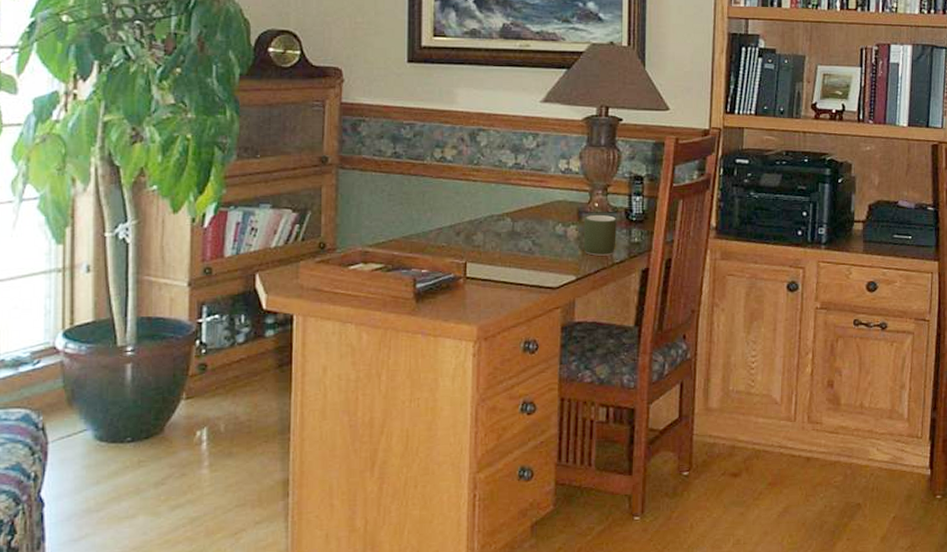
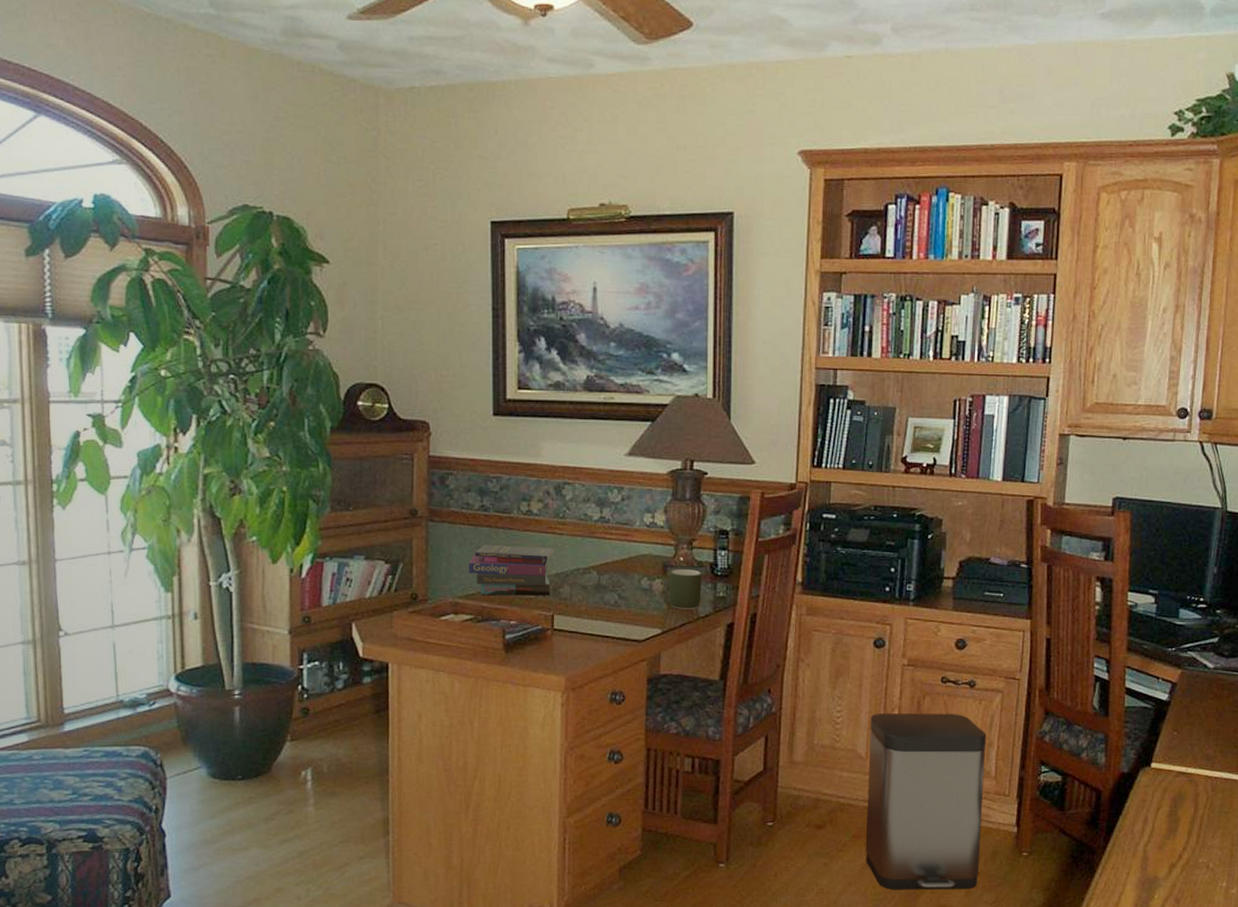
books: none [380,192,469,244] -> present [469,544,555,596]
pedal bin: none [781,355,899,538] -> present [865,713,987,890]

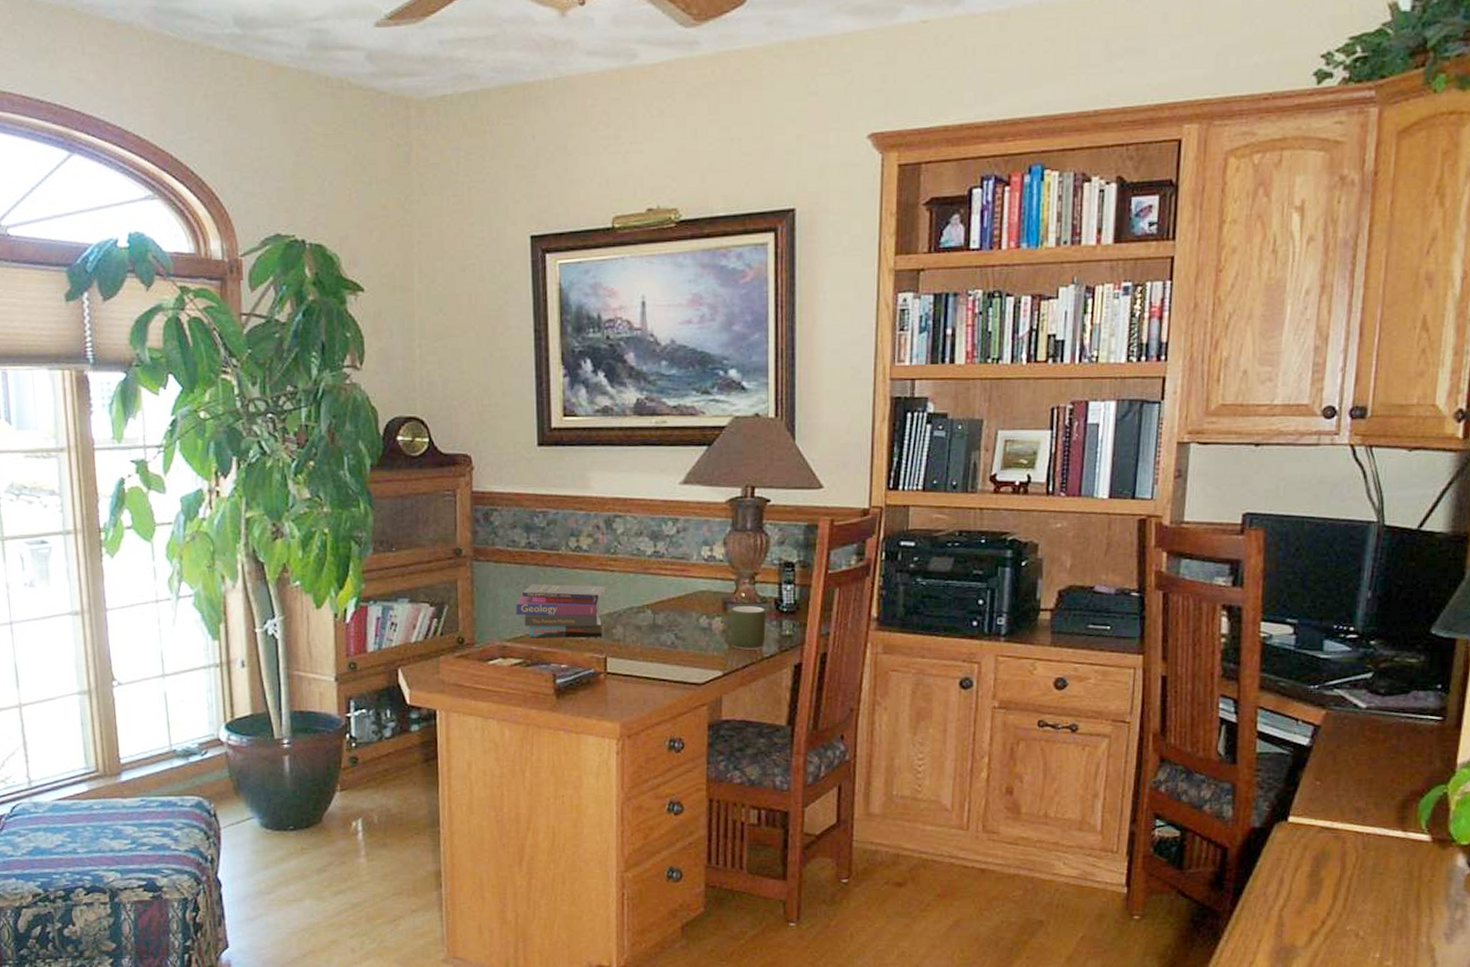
pedal bin: present [865,713,987,890] -> none [951,760,1091,955]

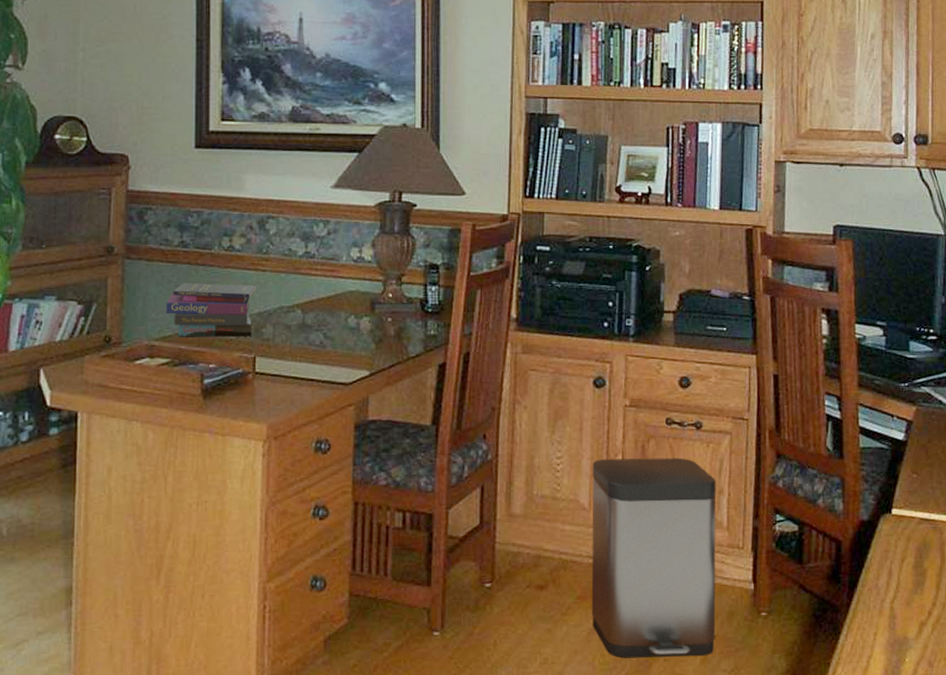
mug: present [729,605,767,650] -> none [377,305,413,349]
pedal bin: none [951,760,1091,955] -> present [591,457,716,658]

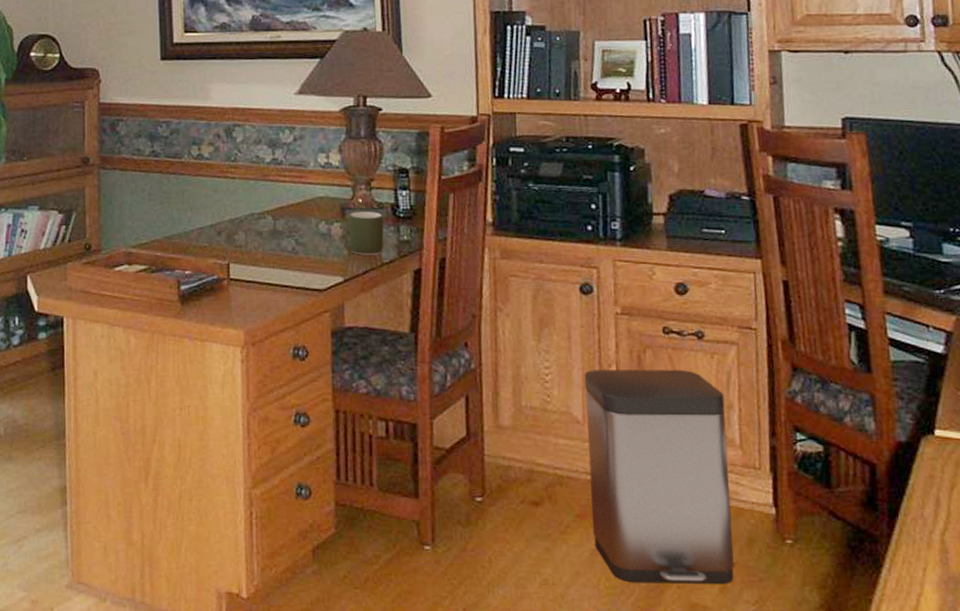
books: present [166,282,257,338] -> none [141,191,228,245]
mug: none [377,305,413,349] -> present [348,211,384,255]

